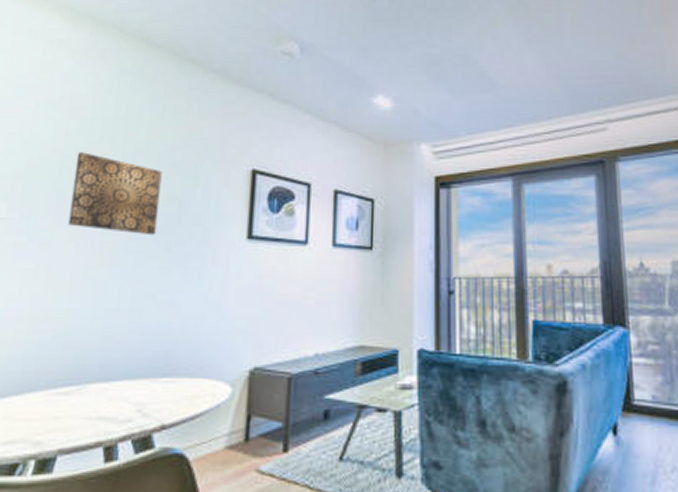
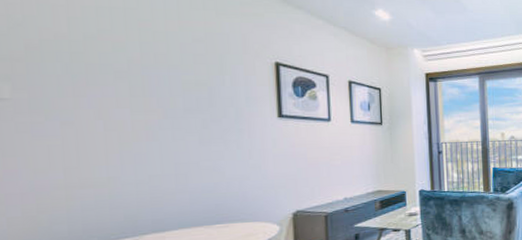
wall art: present [68,152,162,236] -> none [87,39,190,115]

